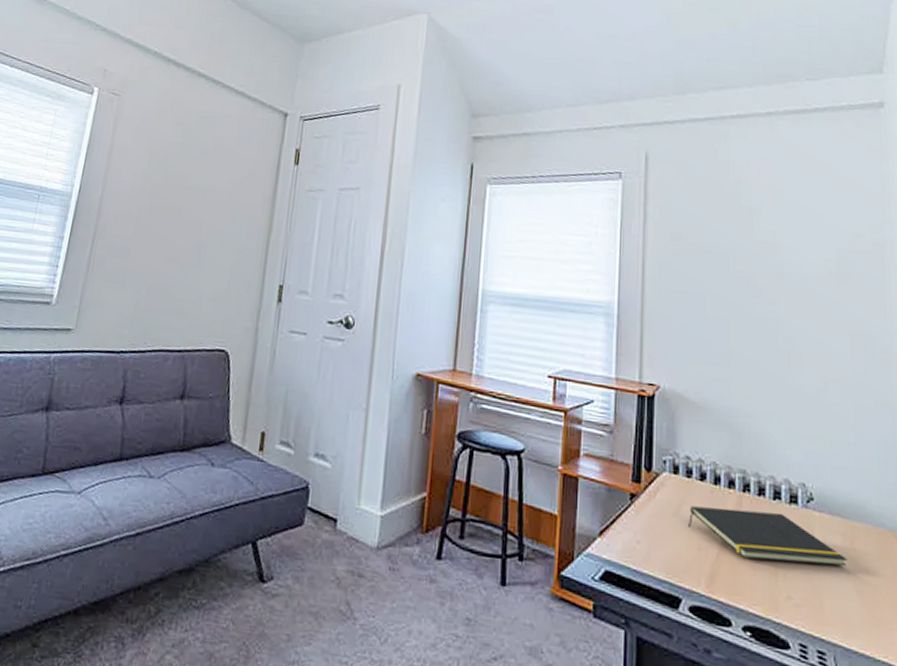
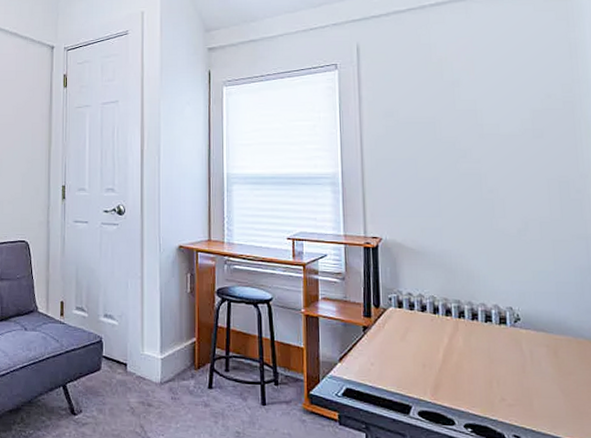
notepad: present [689,506,847,567] -> none [413,332,552,372]

